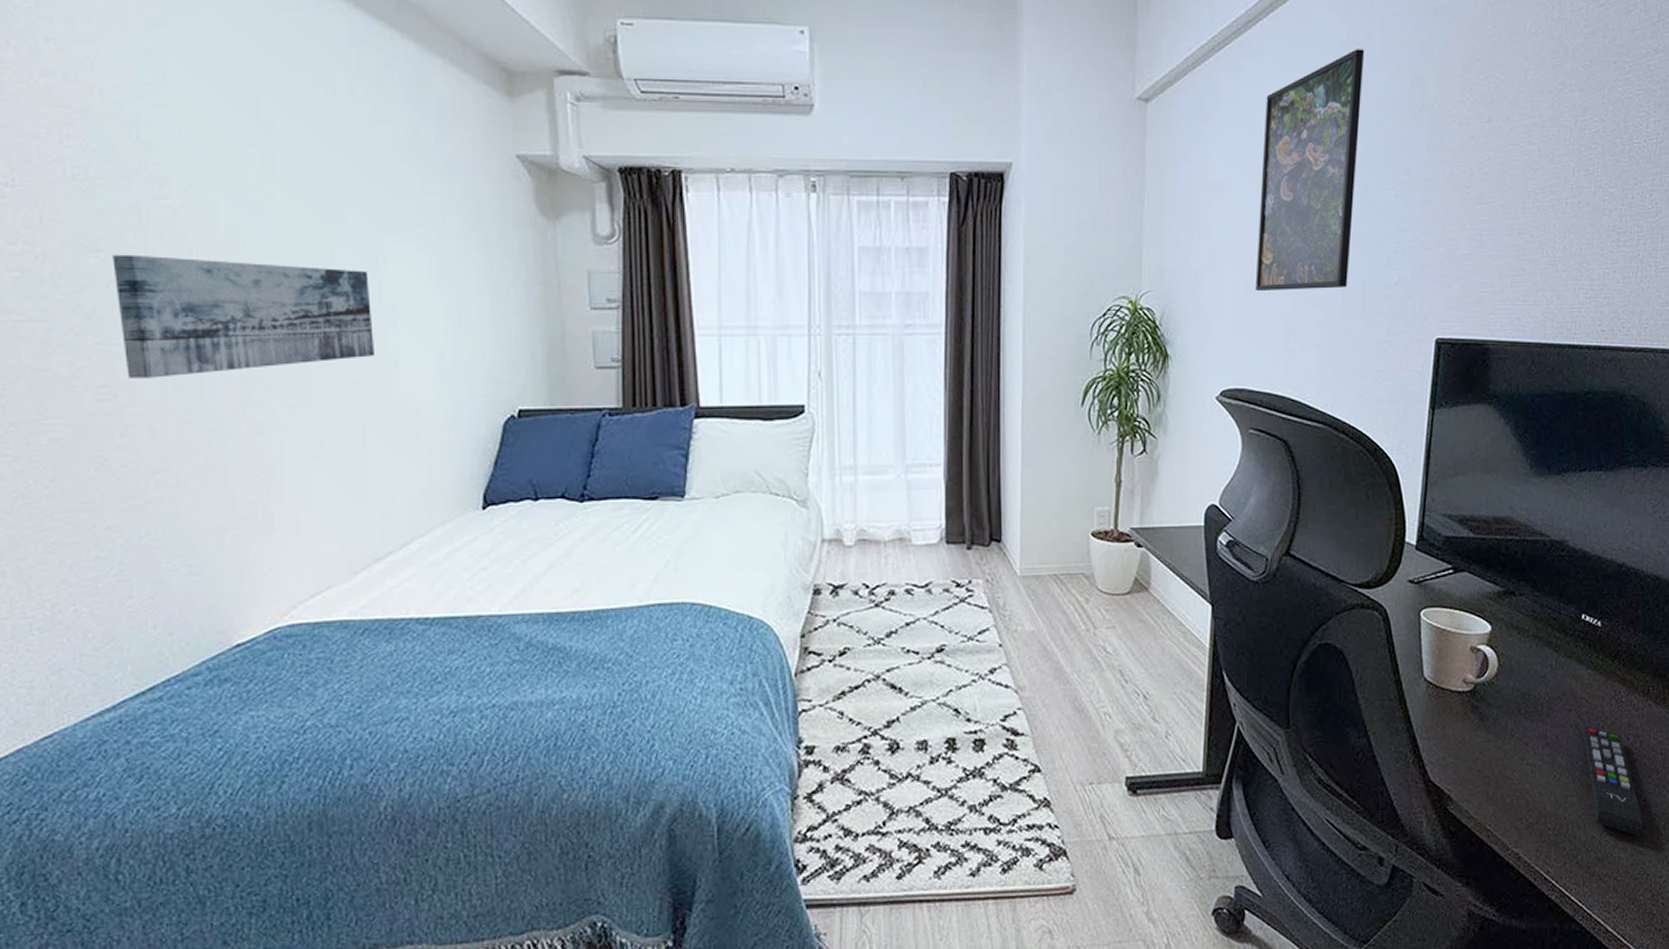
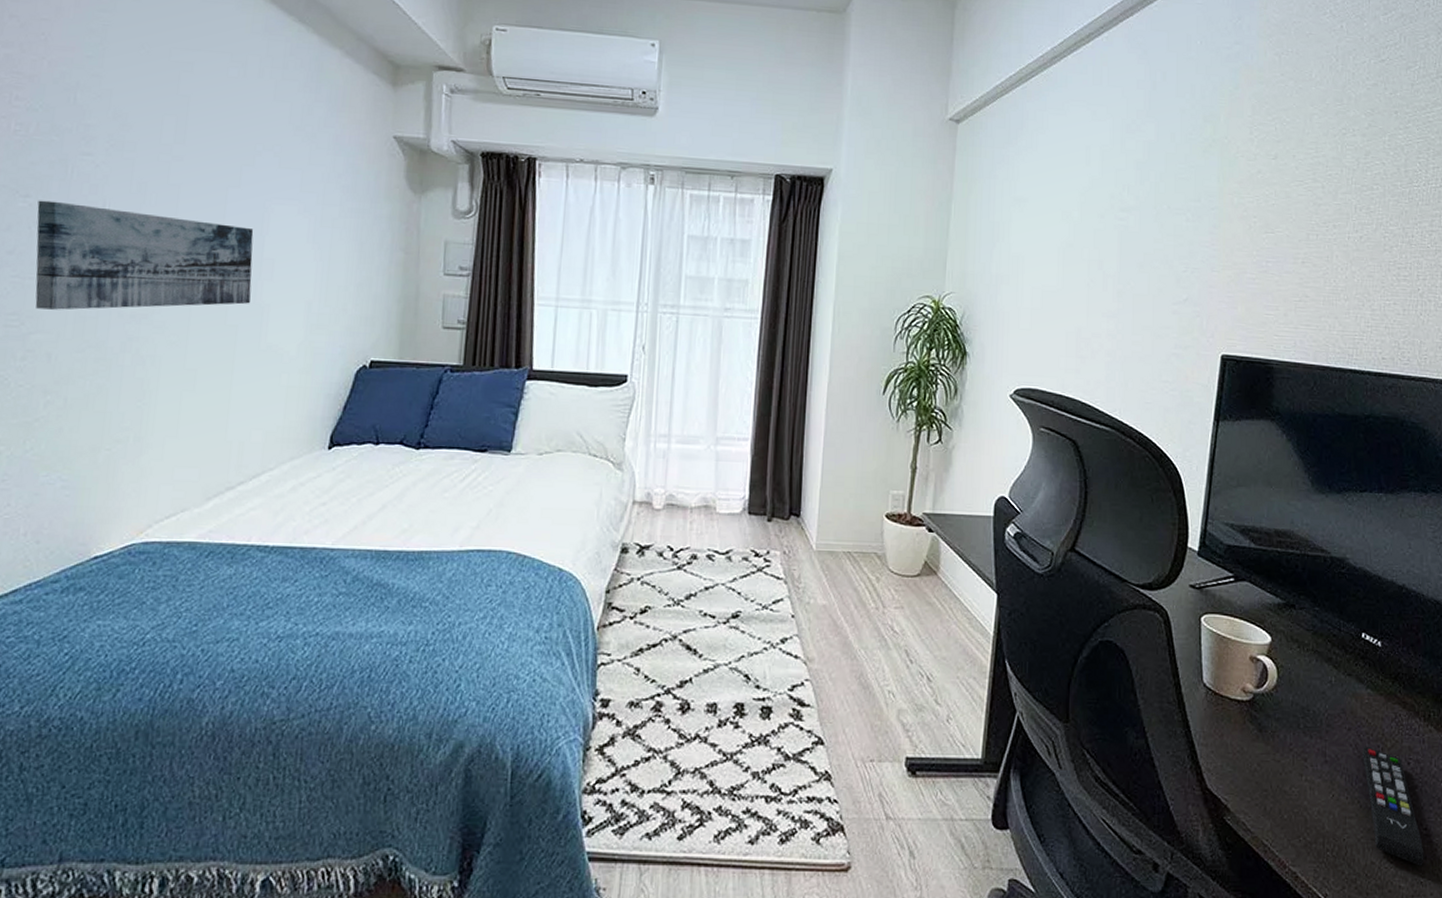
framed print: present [1255,49,1365,292] -> none [1051,87,1160,302]

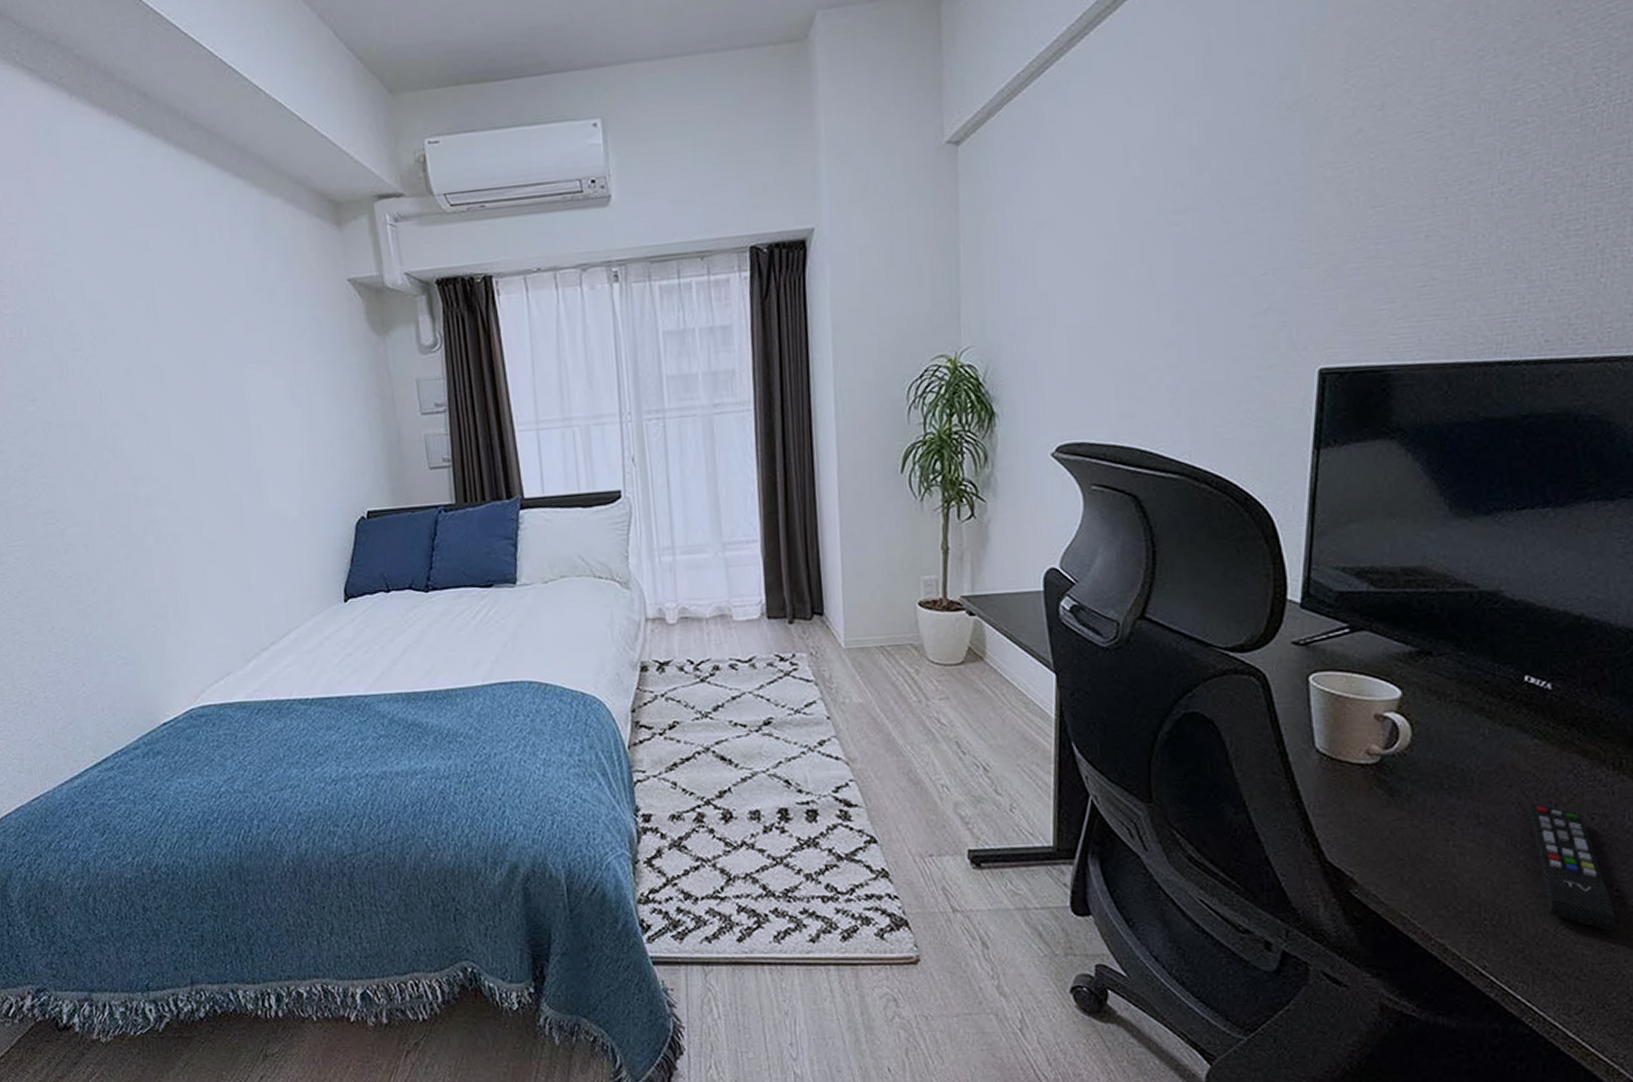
wall art: present [35,200,254,310] -> none [45,397,247,504]

